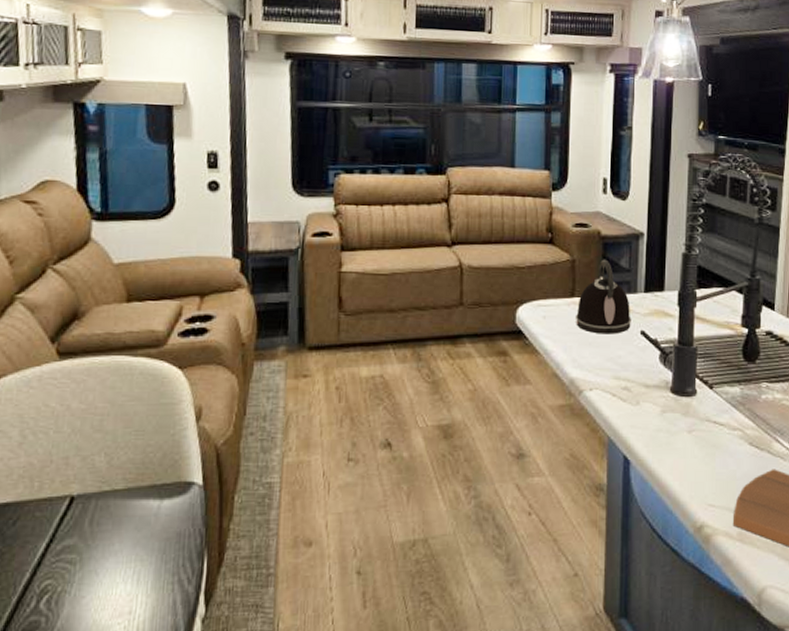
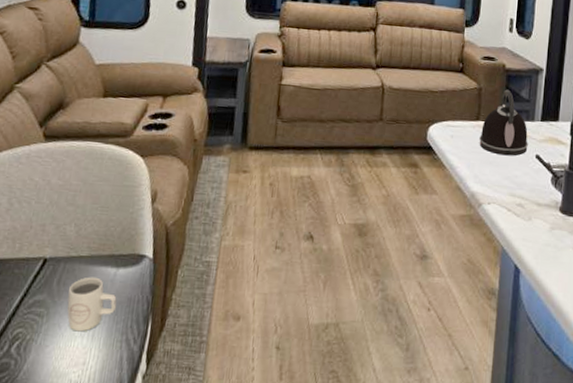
mug: none [103,512,164,577] -> present [67,277,117,332]

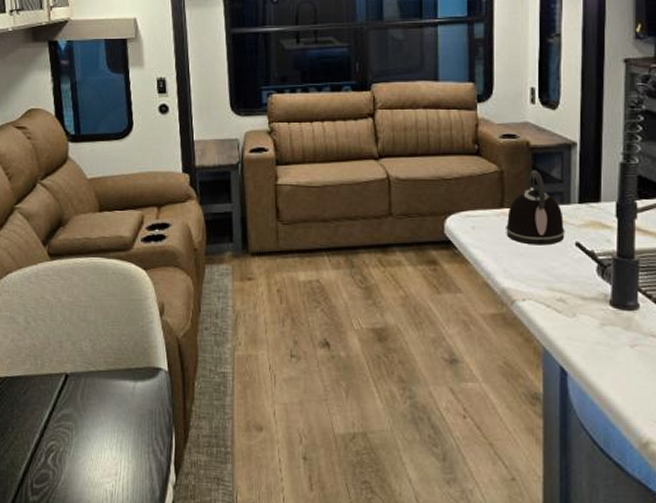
mug: present [67,277,117,332] -> none [93,390,140,444]

